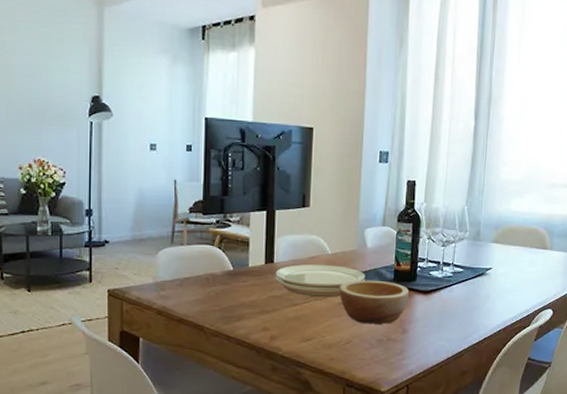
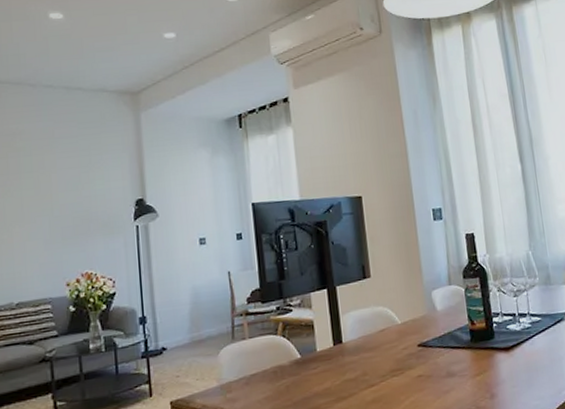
plate: present [275,264,365,298] -> none [345,334,441,374]
bowl: present [339,280,410,324] -> none [415,343,491,395]

